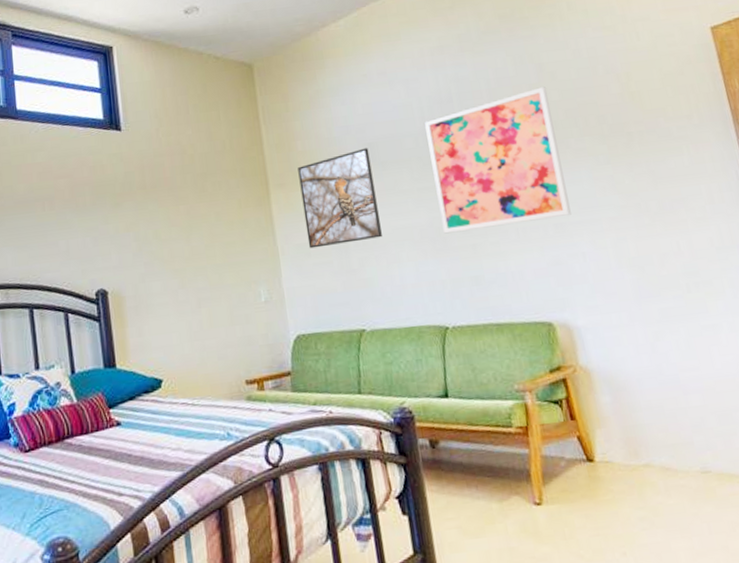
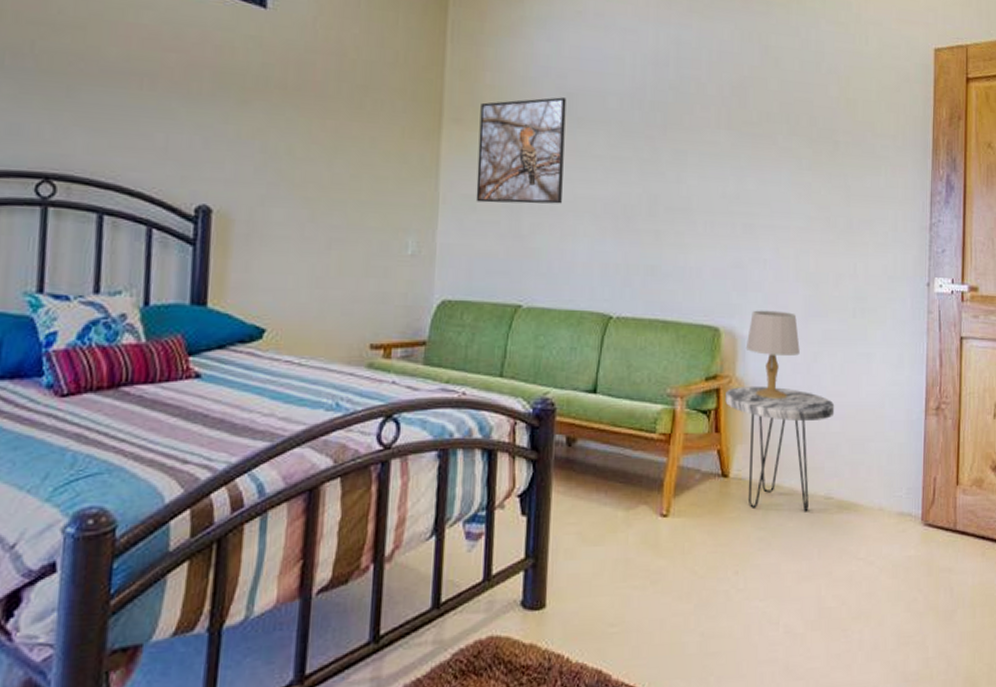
wall art: present [425,87,571,234] -> none [629,71,767,217]
side table: none [572,369,692,489] -> present [725,385,835,512]
table lamp: none [581,297,640,382] -> present [745,310,800,399]

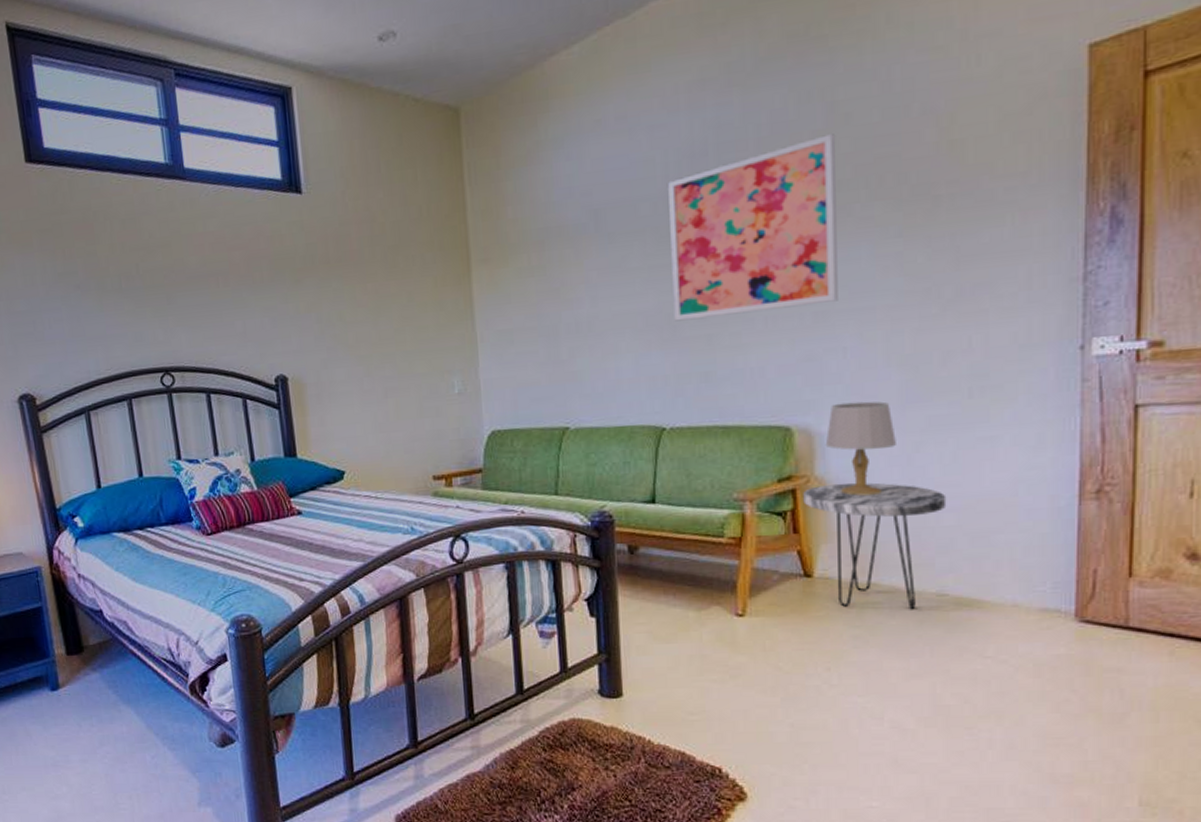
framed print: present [476,97,567,204] -> none [506,215,600,336]
wall art: none [629,71,767,217] -> present [668,134,838,322]

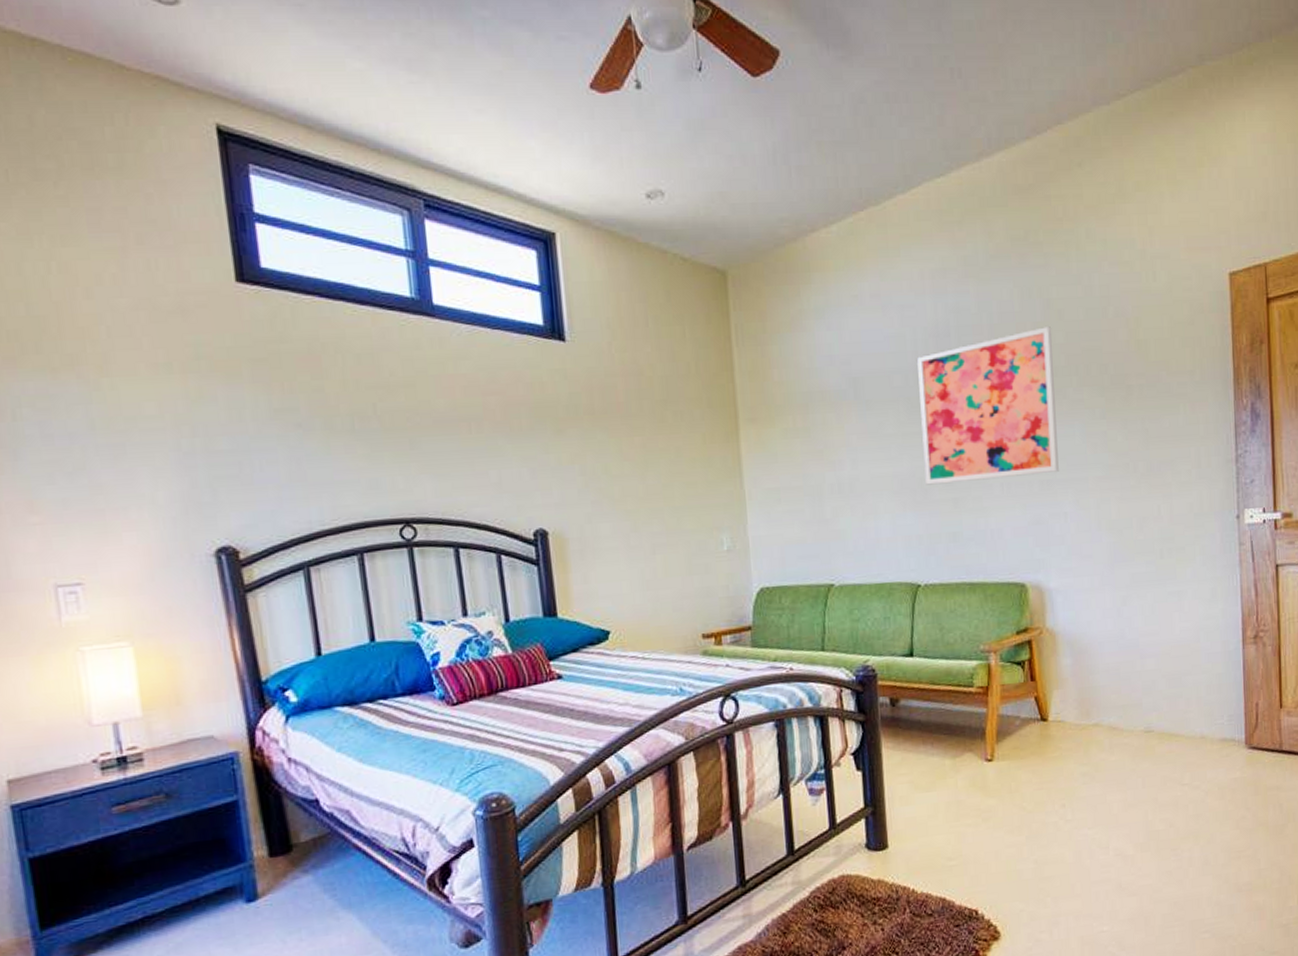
side table: present [803,482,947,610] -> none [1037,633,1149,747]
table lamp: present [825,401,896,496] -> none [1053,560,1108,645]

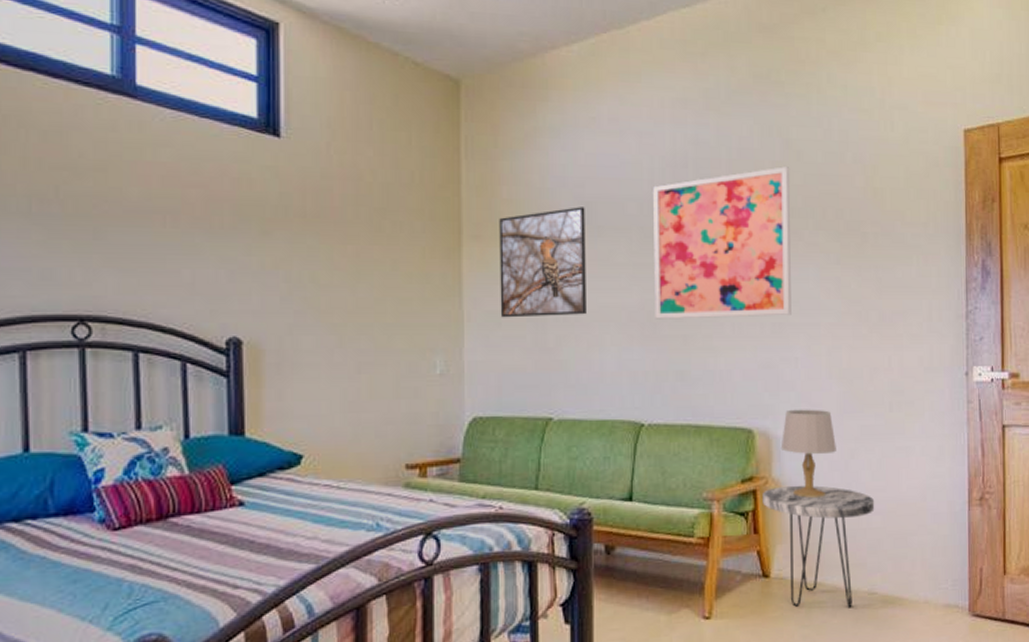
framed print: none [772,383,860,494] -> present [499,207,586,318]
side table: none [1037,633,1149,747] -> present [762,485,875,608]
table lamp: none [1053,560,1108,645] -> present [780,409,836,498]

